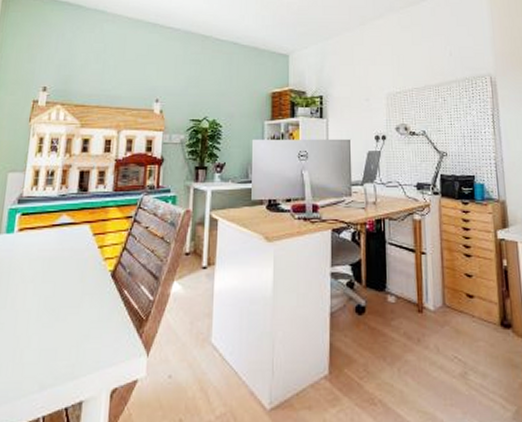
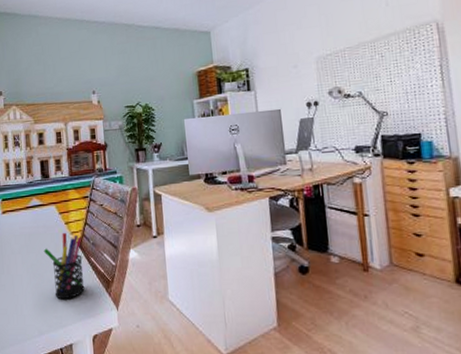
pen holder: none [64,258,117,343] -> present [43,232,85,300]

